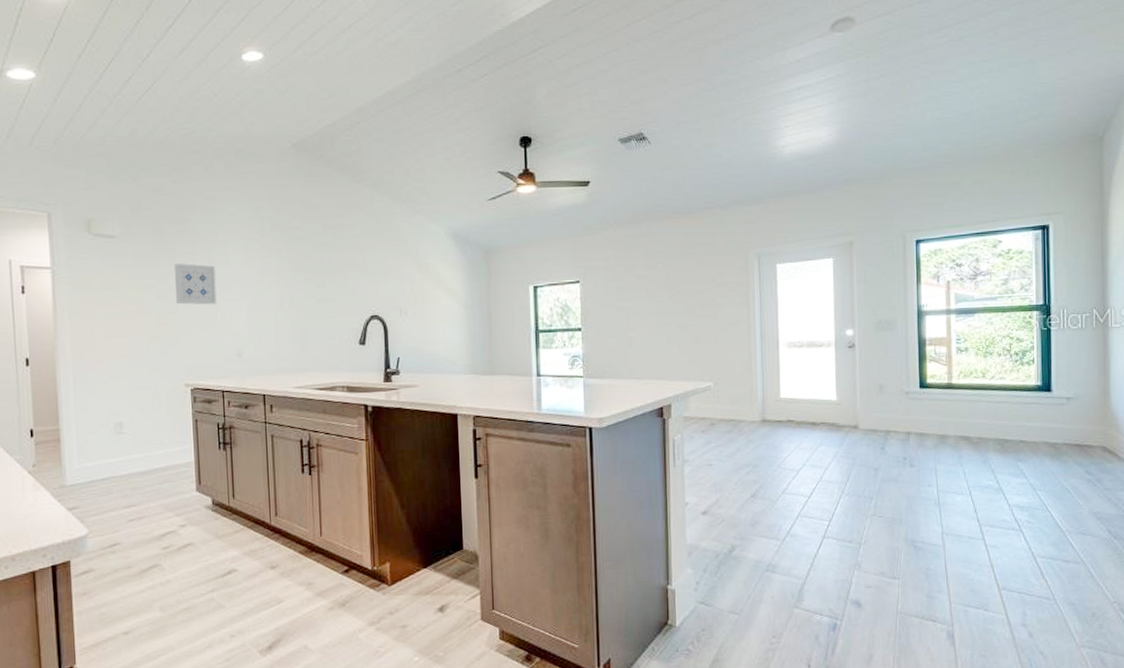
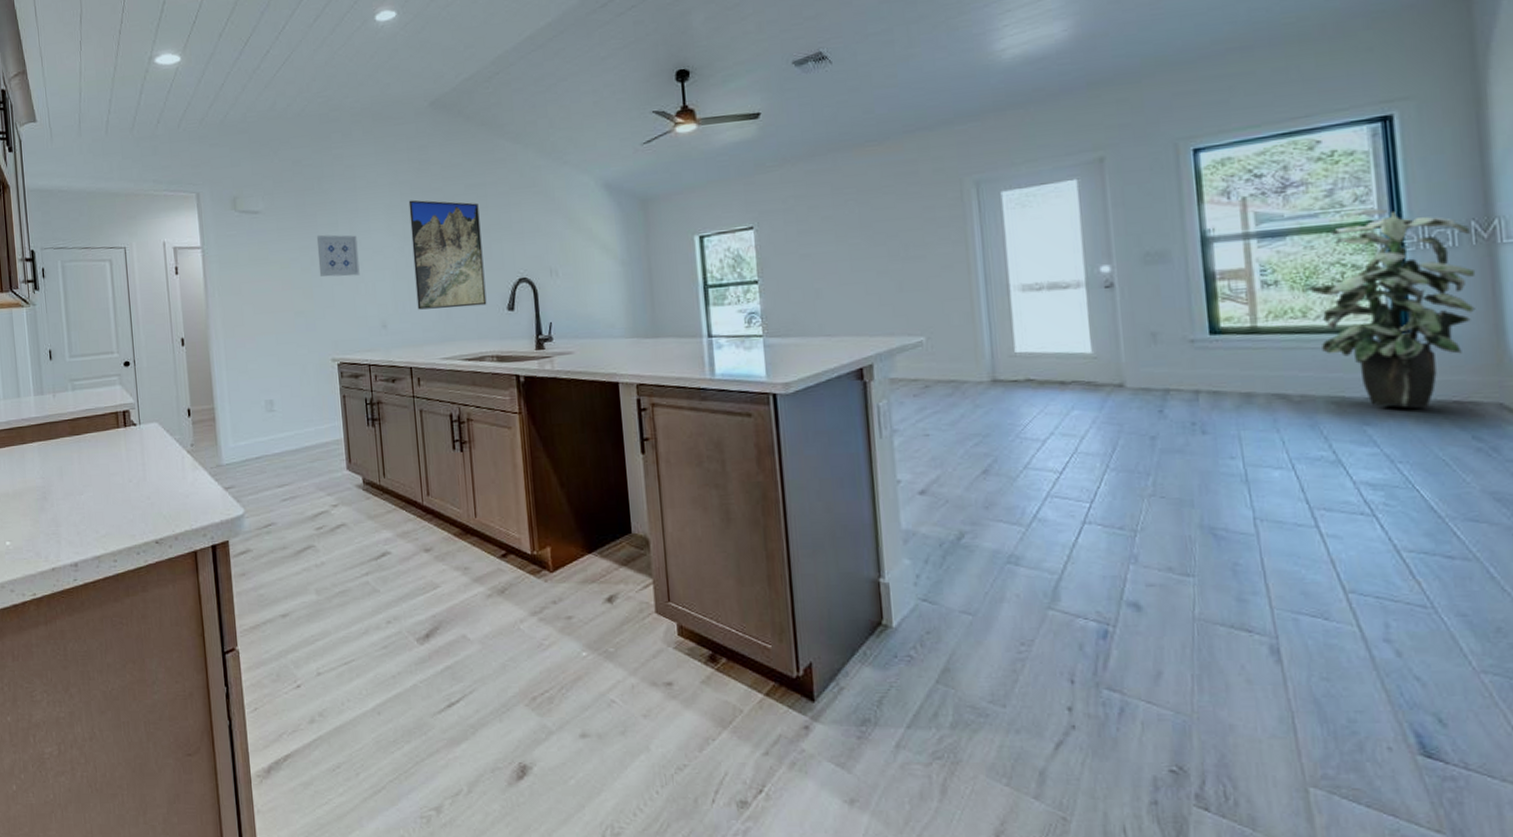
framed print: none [268,235,340,340] -> present [408,200,487,310]
indoor plant: none [986,296,1094,450] -> present [1306,208,1476,409]

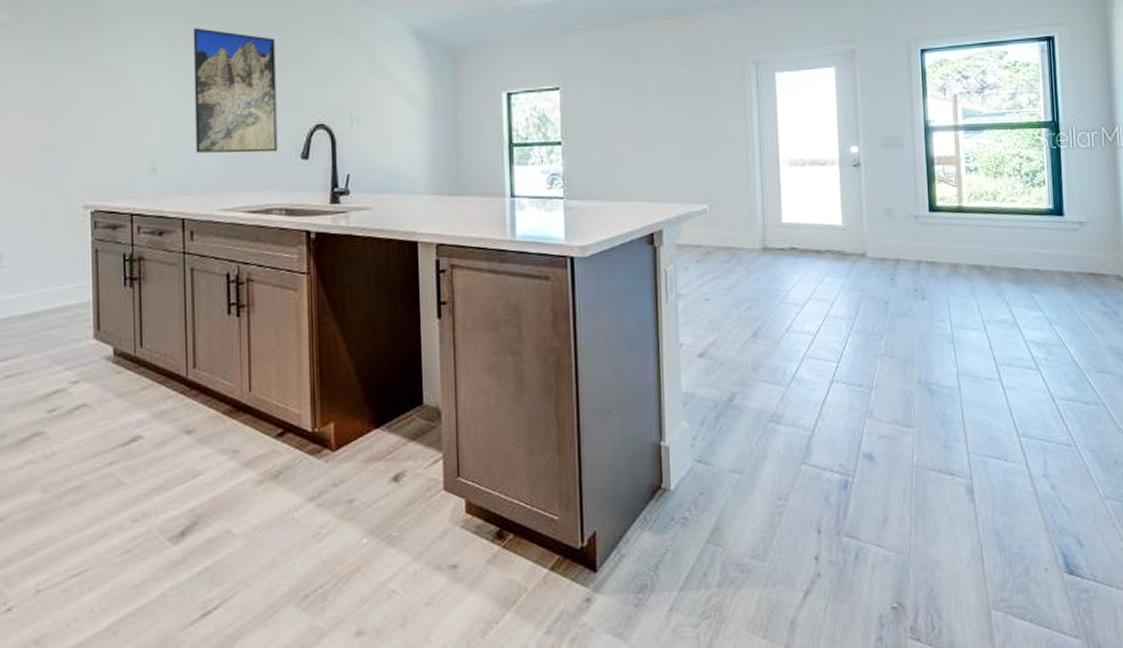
wall art: present [316,234,360,277] -> none [74,58,127,110]
indoor plant: present [1306,208,1476,409] -> none [996,112,1104,279]

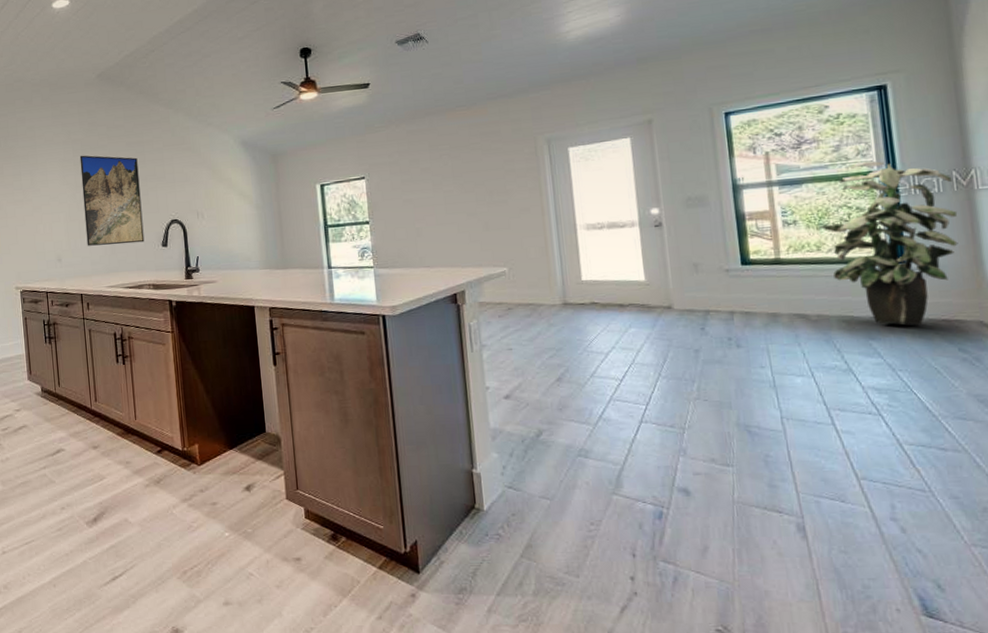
indoor plant: none [996,112,1104,279] -> present [819,161,958,326]

